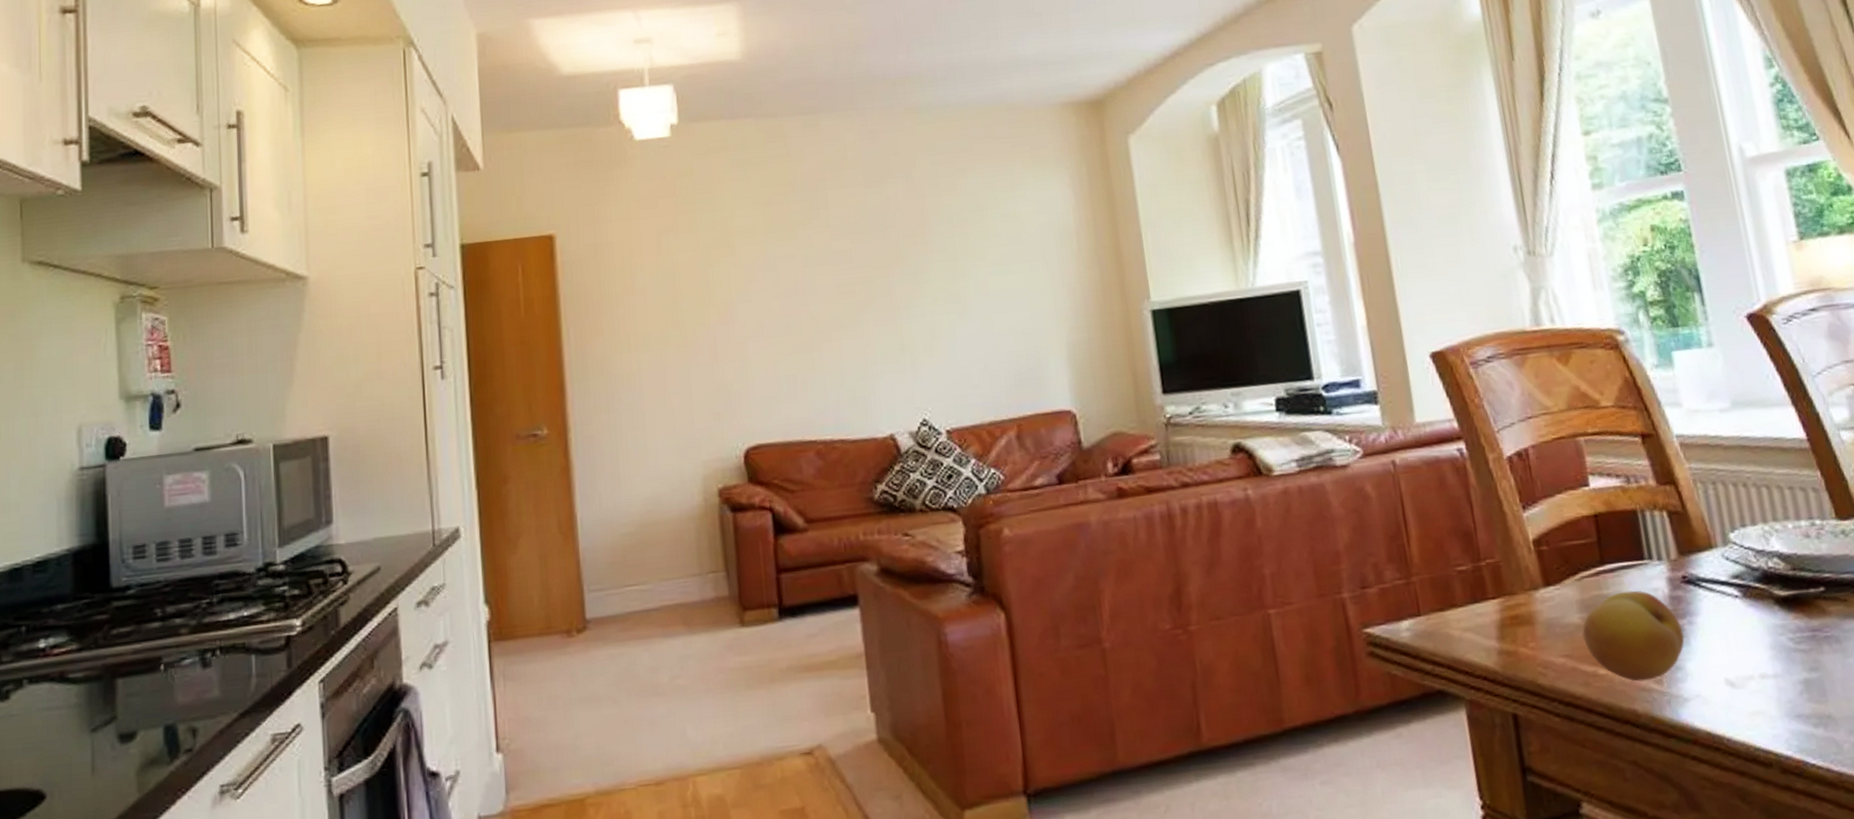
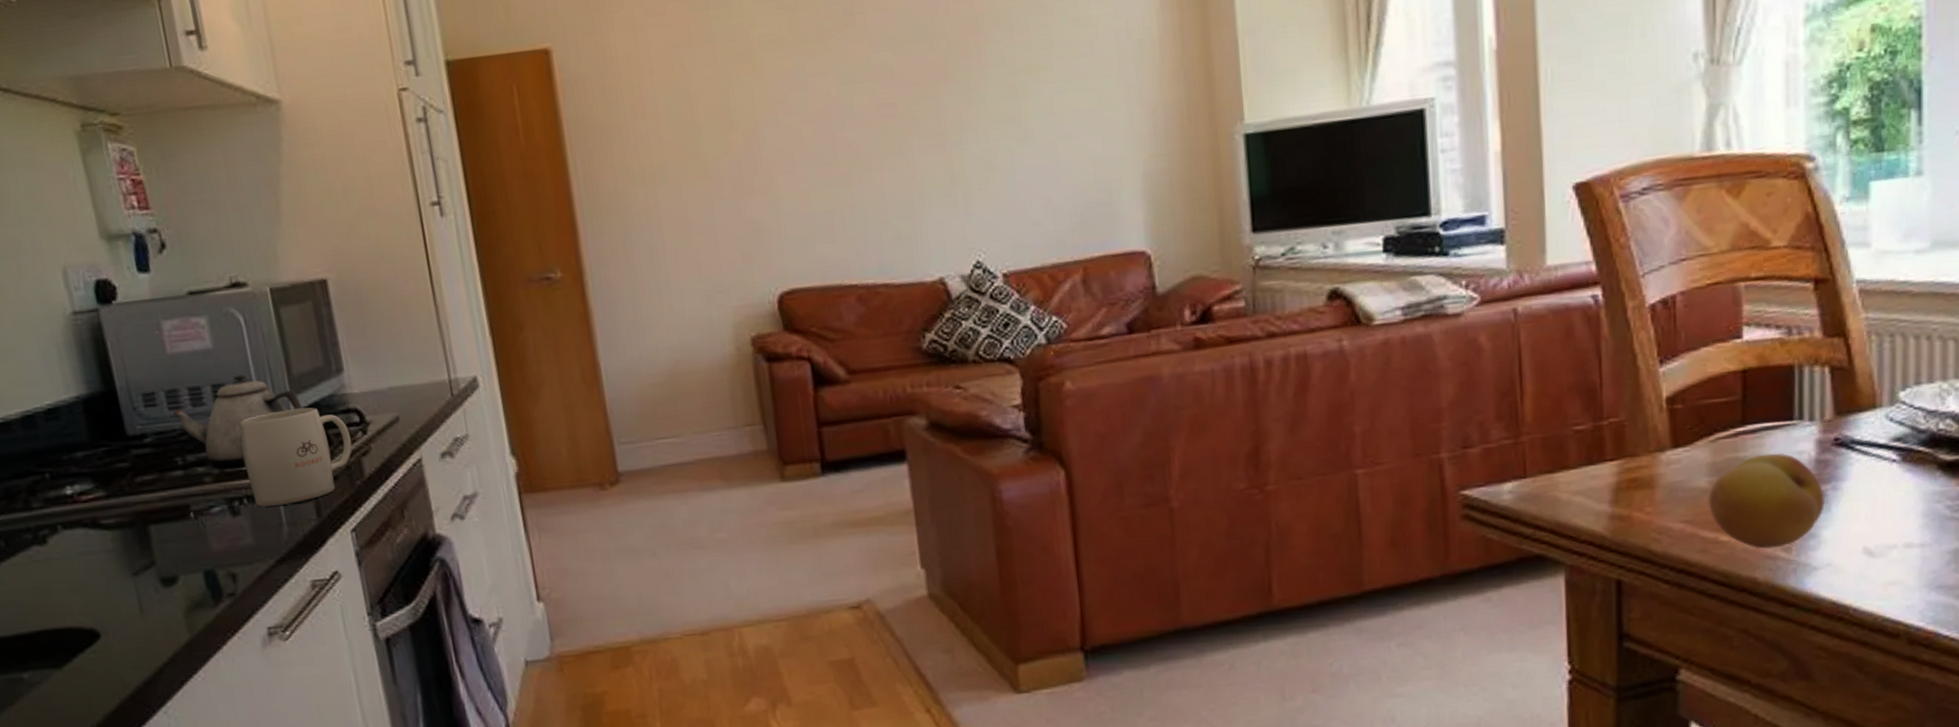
teapot: none [161,526,289,622] -> present [173,374,303,471]
mug: none [222,558,332,658] -> present [239,407,352,507]

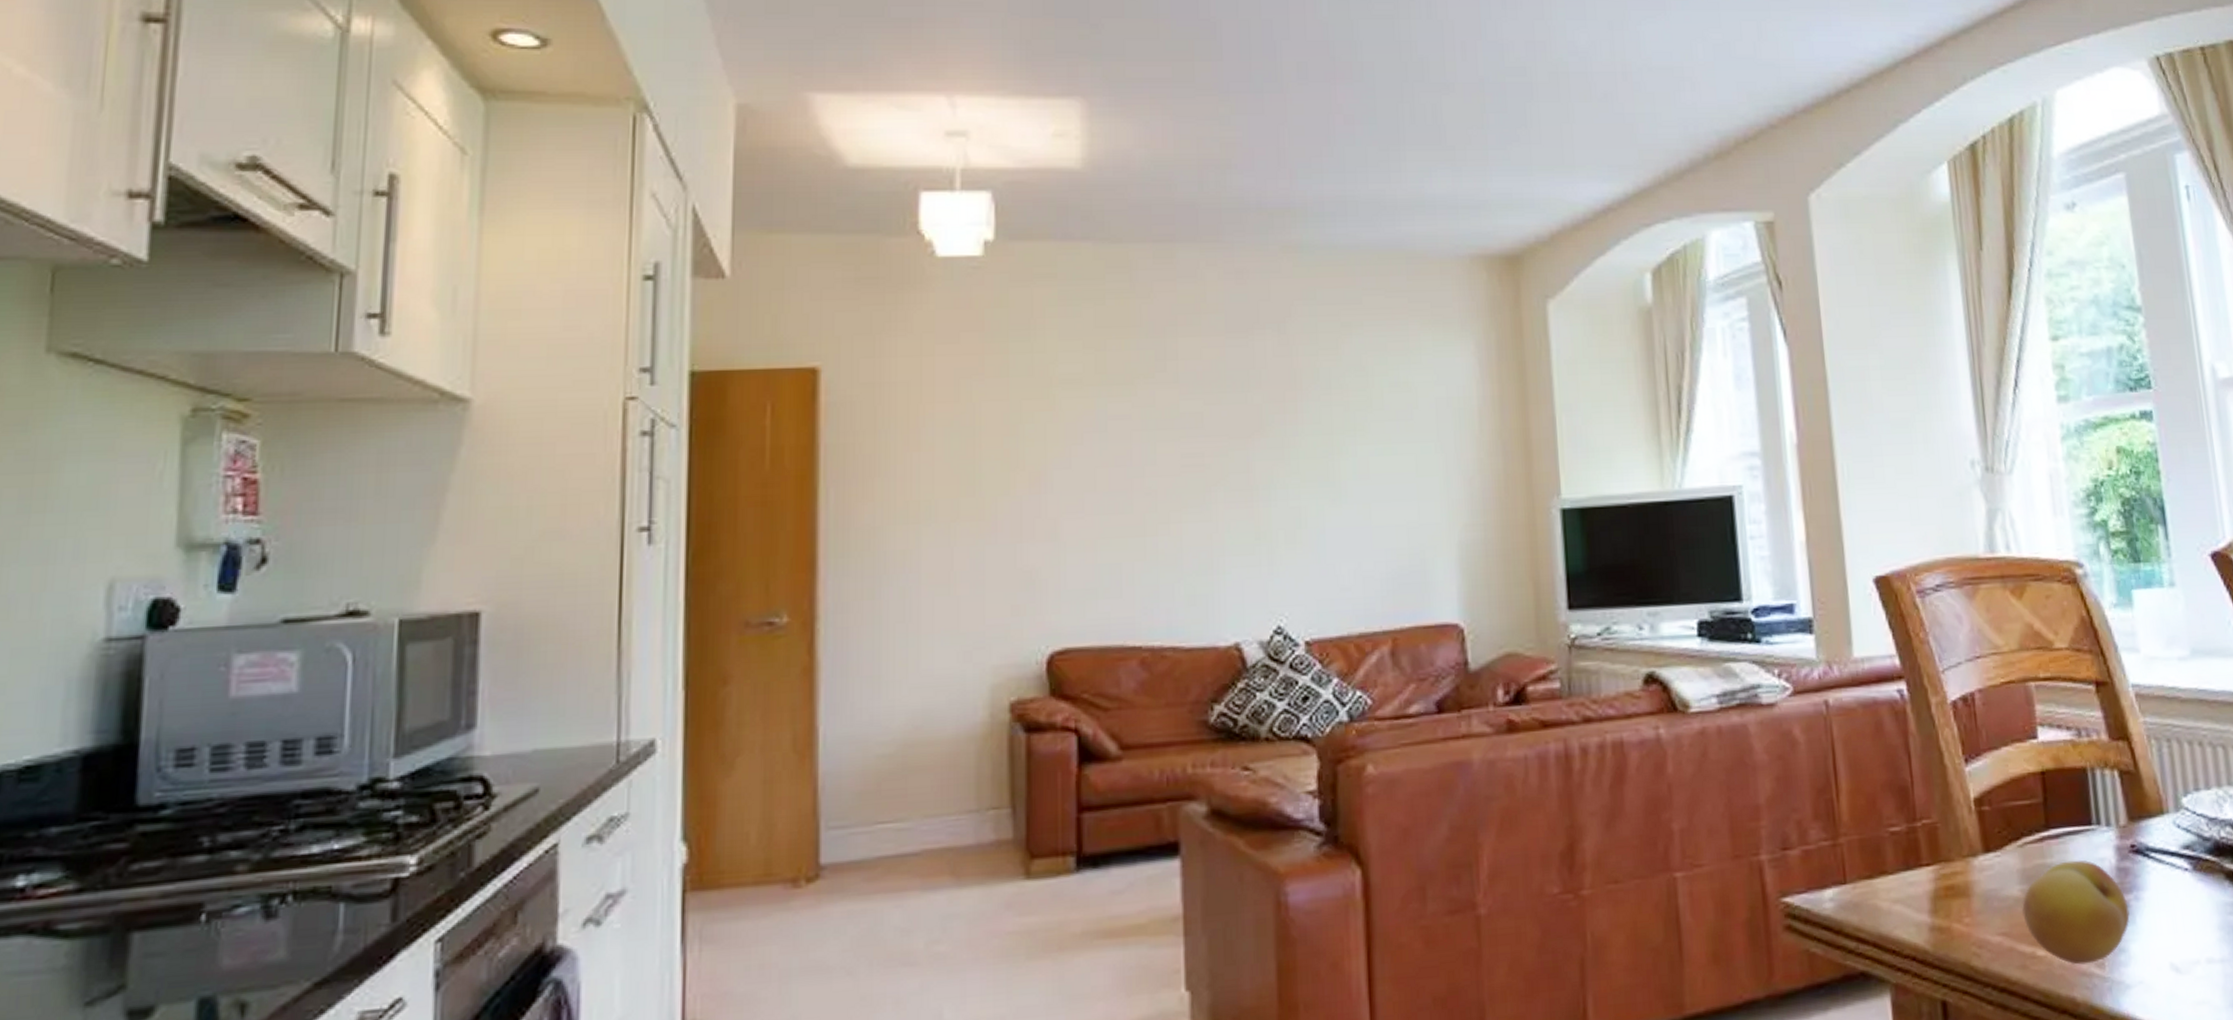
teapot: present [173,374,303,471] -> none [215,727,408,856]
mug: present [239,407,352,507] -> none [301,773,466,907]

